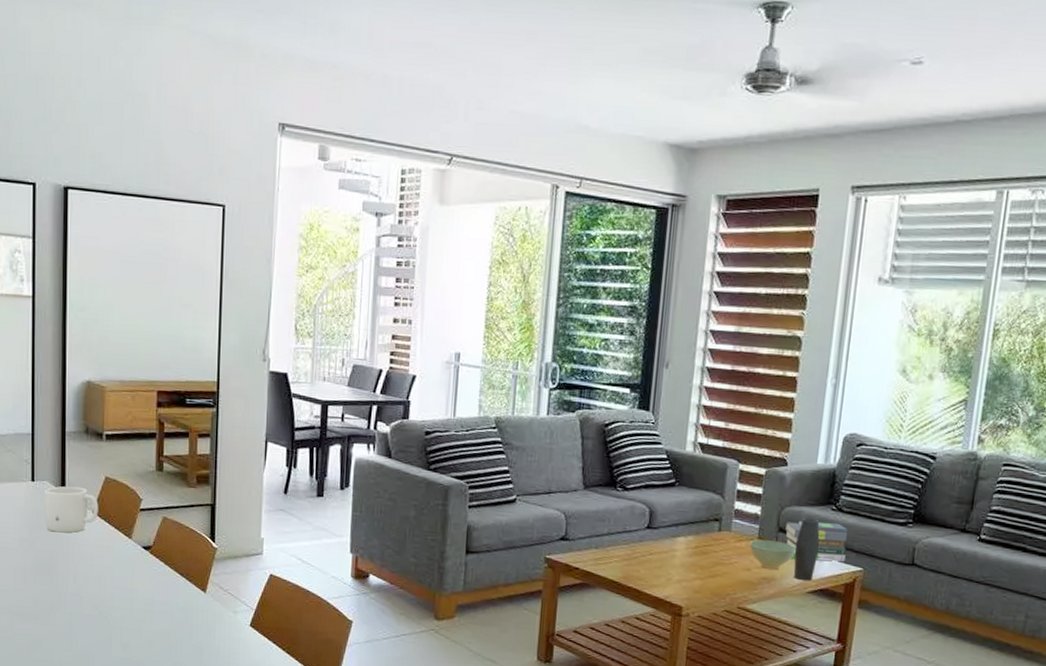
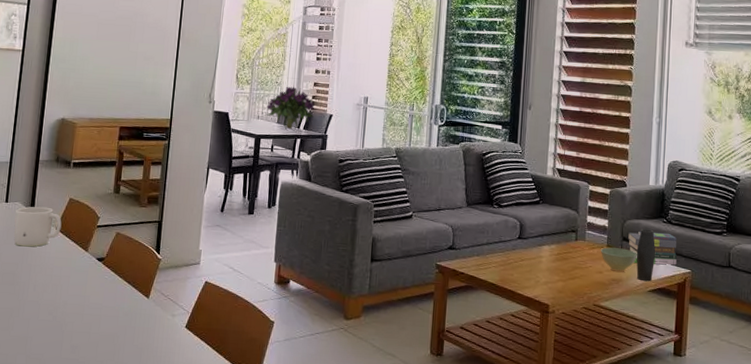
bouquet: none [333,340,393,396] -> present [266,86,315,131]

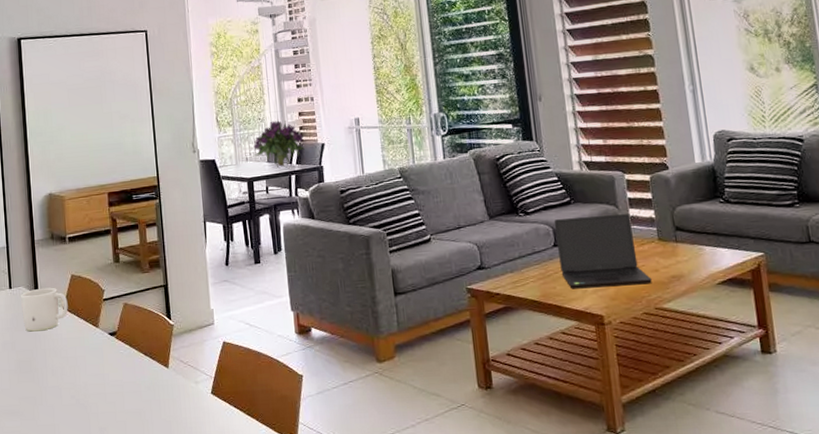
laptop: none [520,215,595,282] -> present [554,214,652,288]
bowl: present [600,247,637,273] -> none [651,239,696,268]
books: present [628,231,677,266] -> none [681,214,745,255]
vase: present [636,229,656,282] -> none [693,213,719,274]

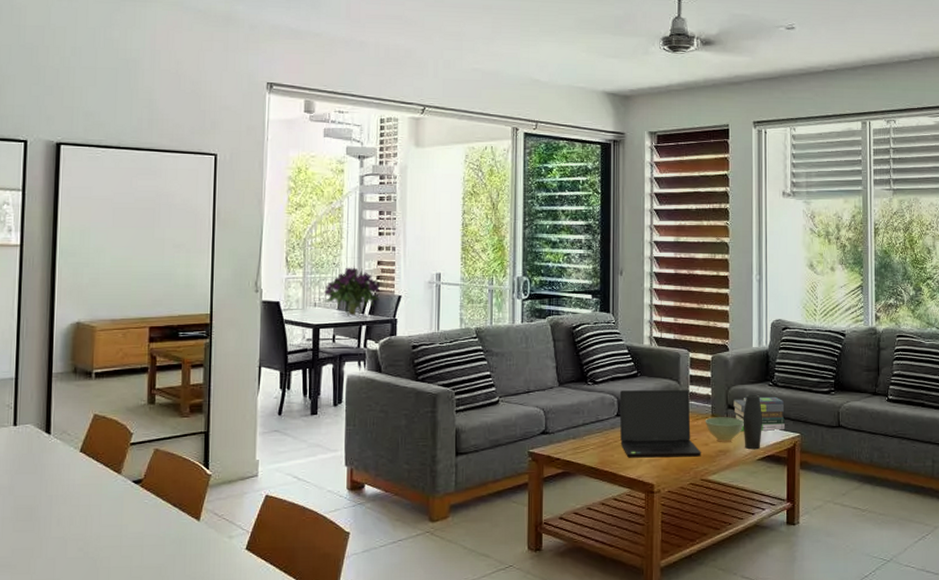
mug: present [21,287,68,332] -> none [27,427,86,475]
bowl: none [651,239,696,268] -> present [705,417,744,443]
books: none [681,214,745,255] -> present [733,396,785,432]
vase: none [693,213,719,274] -> present [743,394,763,450]

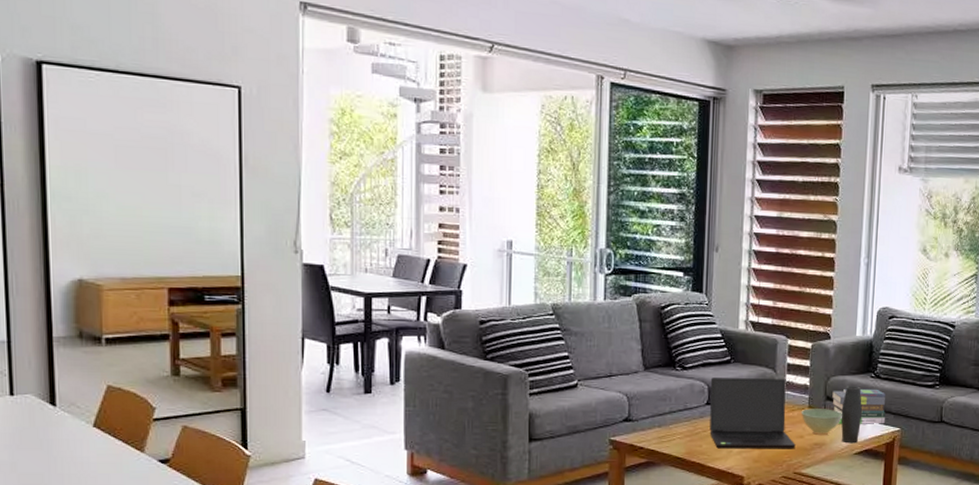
bouquet: present [324,267,380,317] -> none [376,229,442,287]

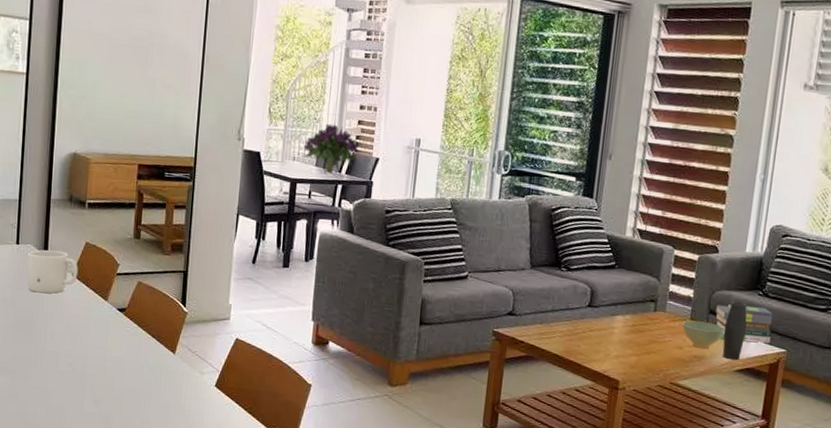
mug: none [28,398,101,452] -> present [27,249,78,294]
bouquet: none [376,229,442,287] -> present [303,124,359,175]
laptop: present [709,378,796,448] -> none [588,281,674,358]

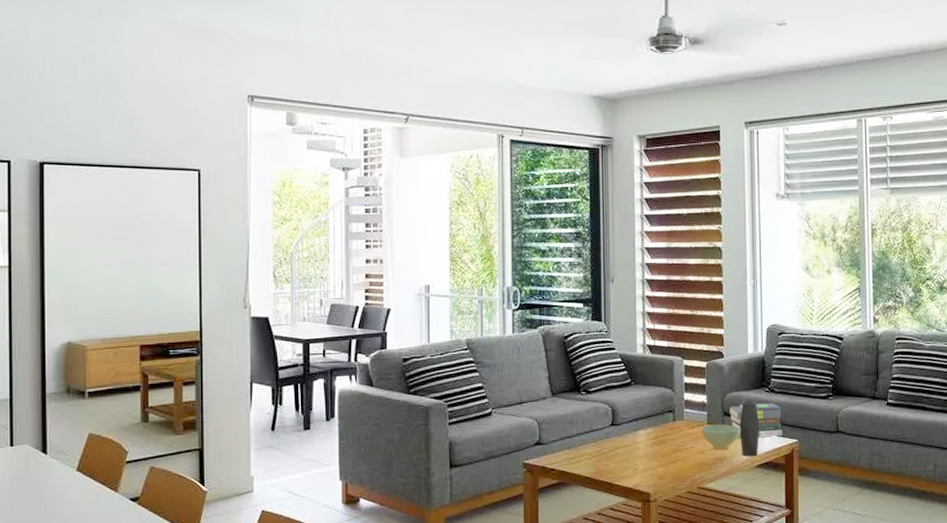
mug: present [27,249,78,294] -> none [24,446,83,495]
bouquet: present [303,124,359,175] -> none [313,281,369,332]

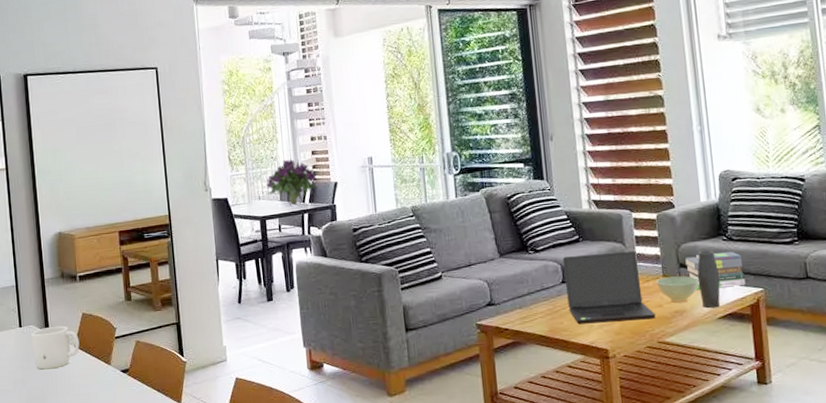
mug: none [24,446,83,495] -> present [31,325,80,370]
bouquet: none [313,281,369,332] -> present [266,159,317,207]
laptop: none [613,398,698,466] -> present [562,251,656,323]

